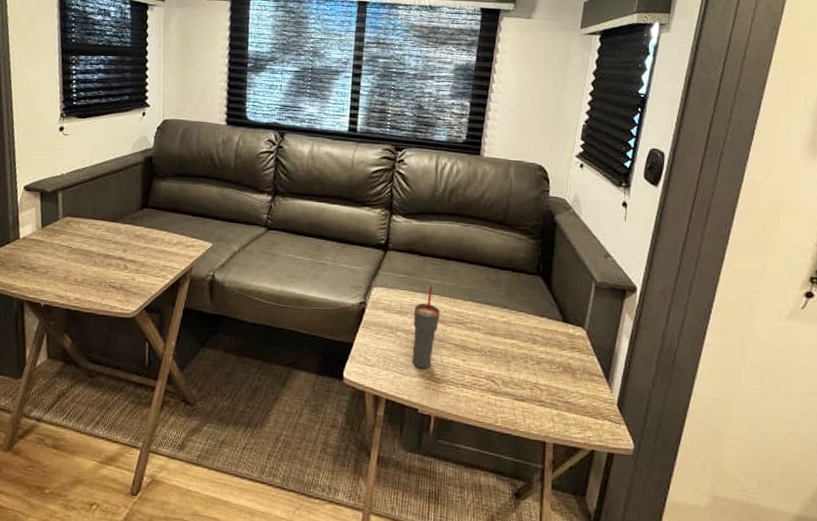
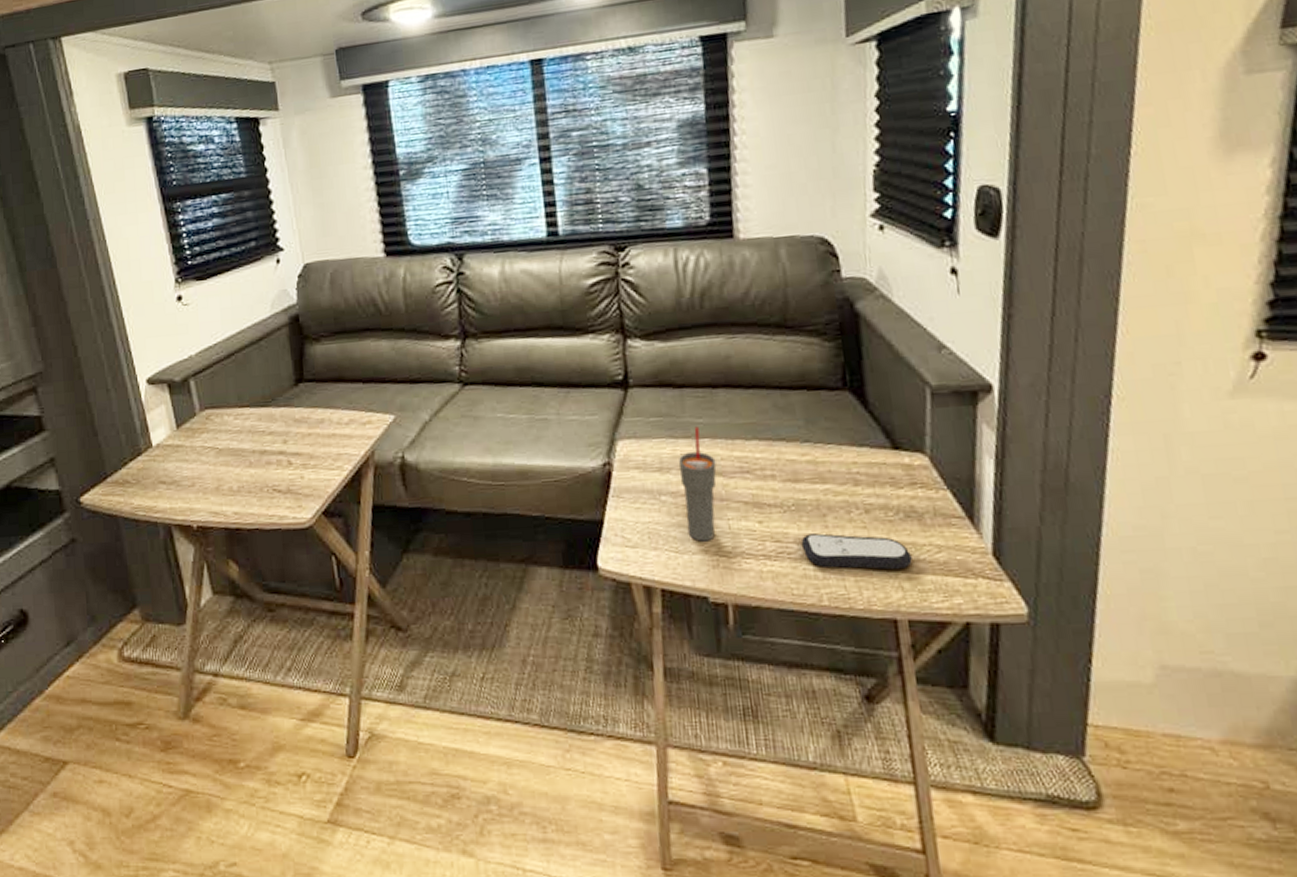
remote control: none [489,373,563,407] -> present [801,533,913,570]

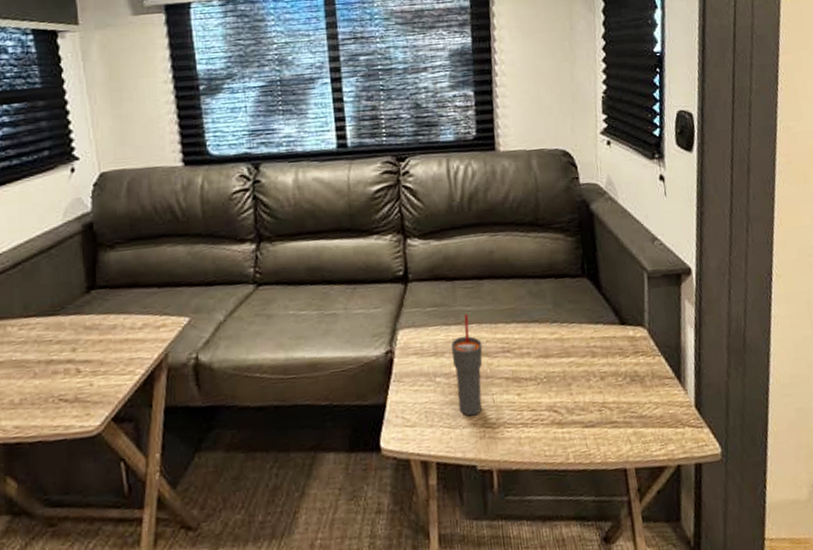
remote control: present [801,533,913,570] -> none [551,399,637,430]

